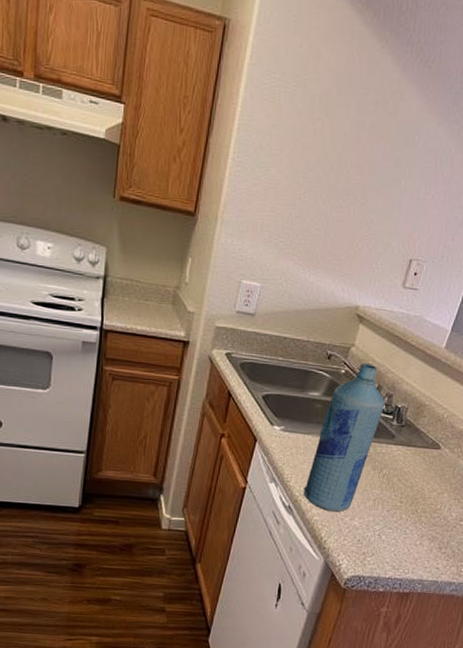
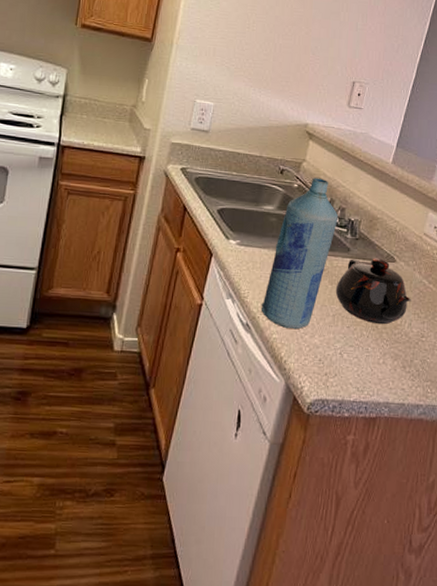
teapot: none [377,444,454,509] -> present [335,258,412,325]

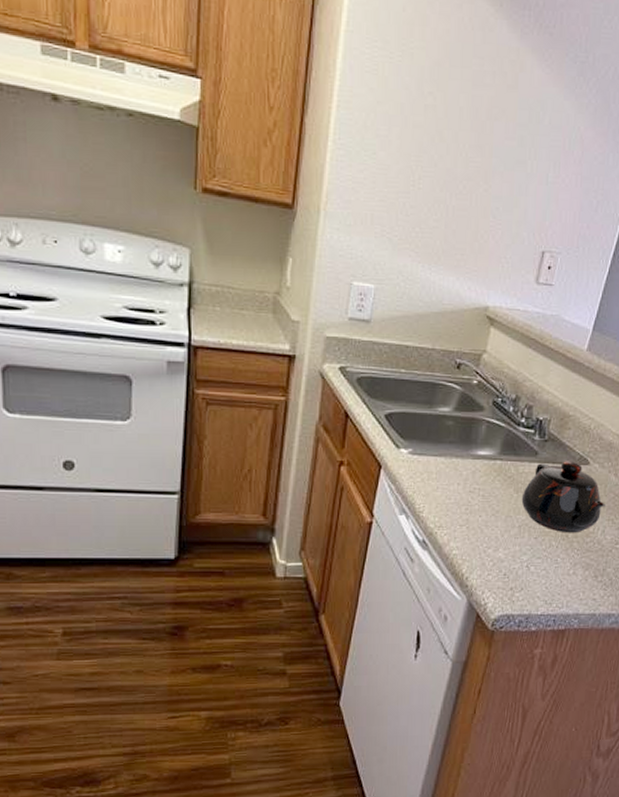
bottle: present [261,177,339,330] -> none [438,372,525,544]

